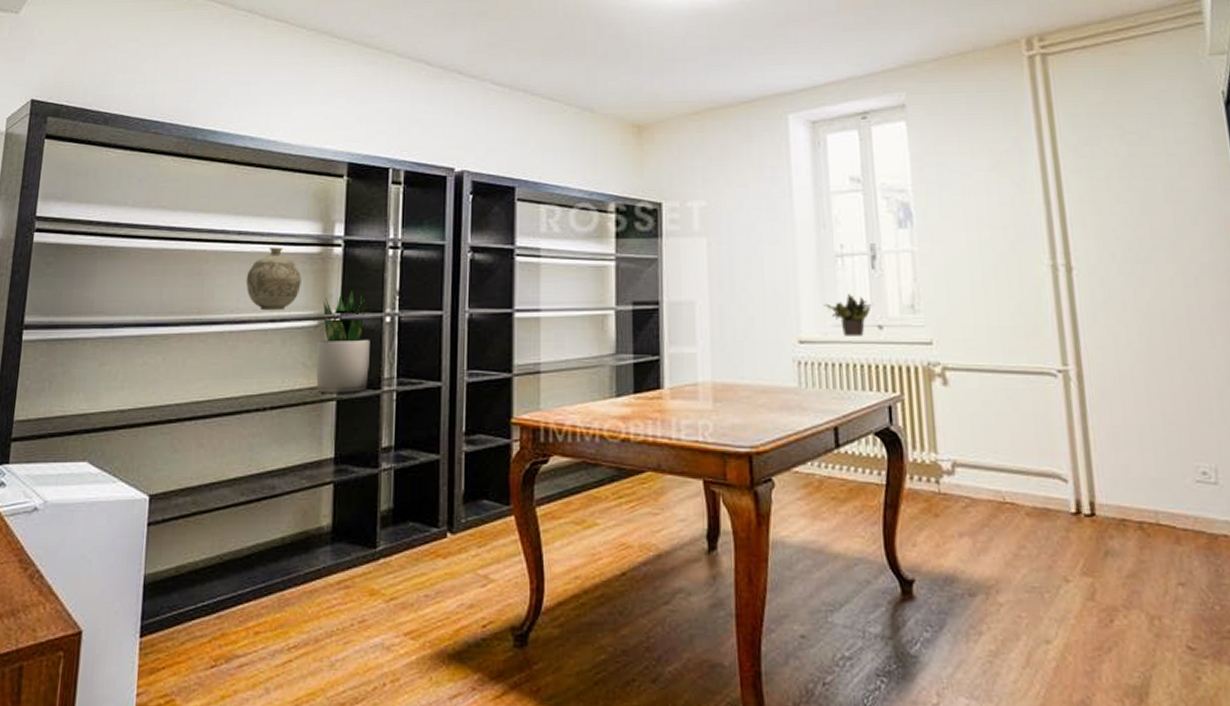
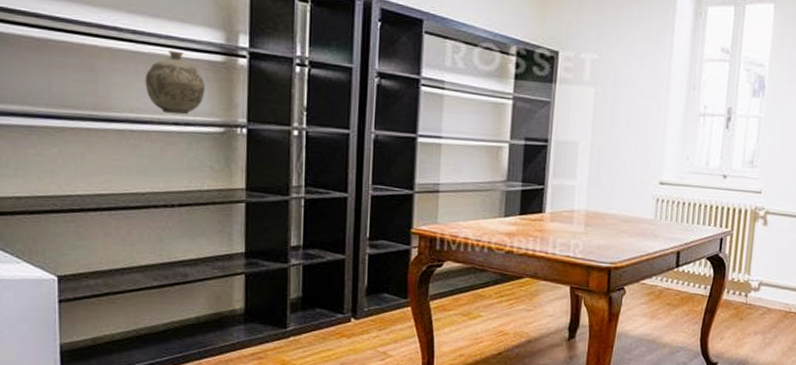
planter: present [316,290,370,393] -> none [224,102,278,197]
potted plant: present [823,294,871,336] -> none [683,148,721,183]

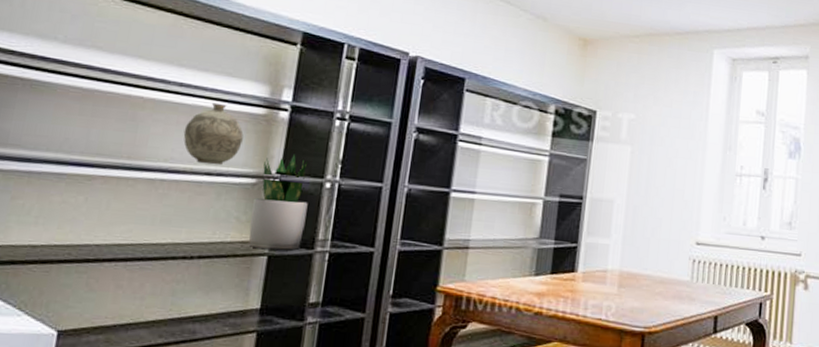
planter: none [224,102,278,197] -> present [249,154,308,250]

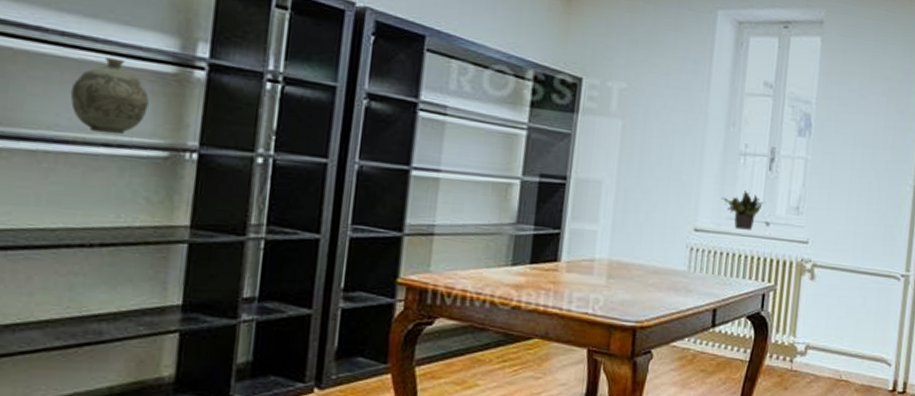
planter: present [249,154,308,250] -> none [163,122,236,237]
potted plant: none [720,208,758,244] -> present [721,191,763,230]

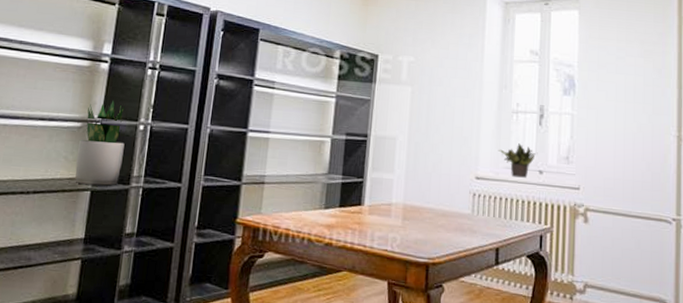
decorative vase: present [70,57,149,135] -> none [22,57,71,112]
planter: none [163,122,236,237] -> present [75,100,125,186]

